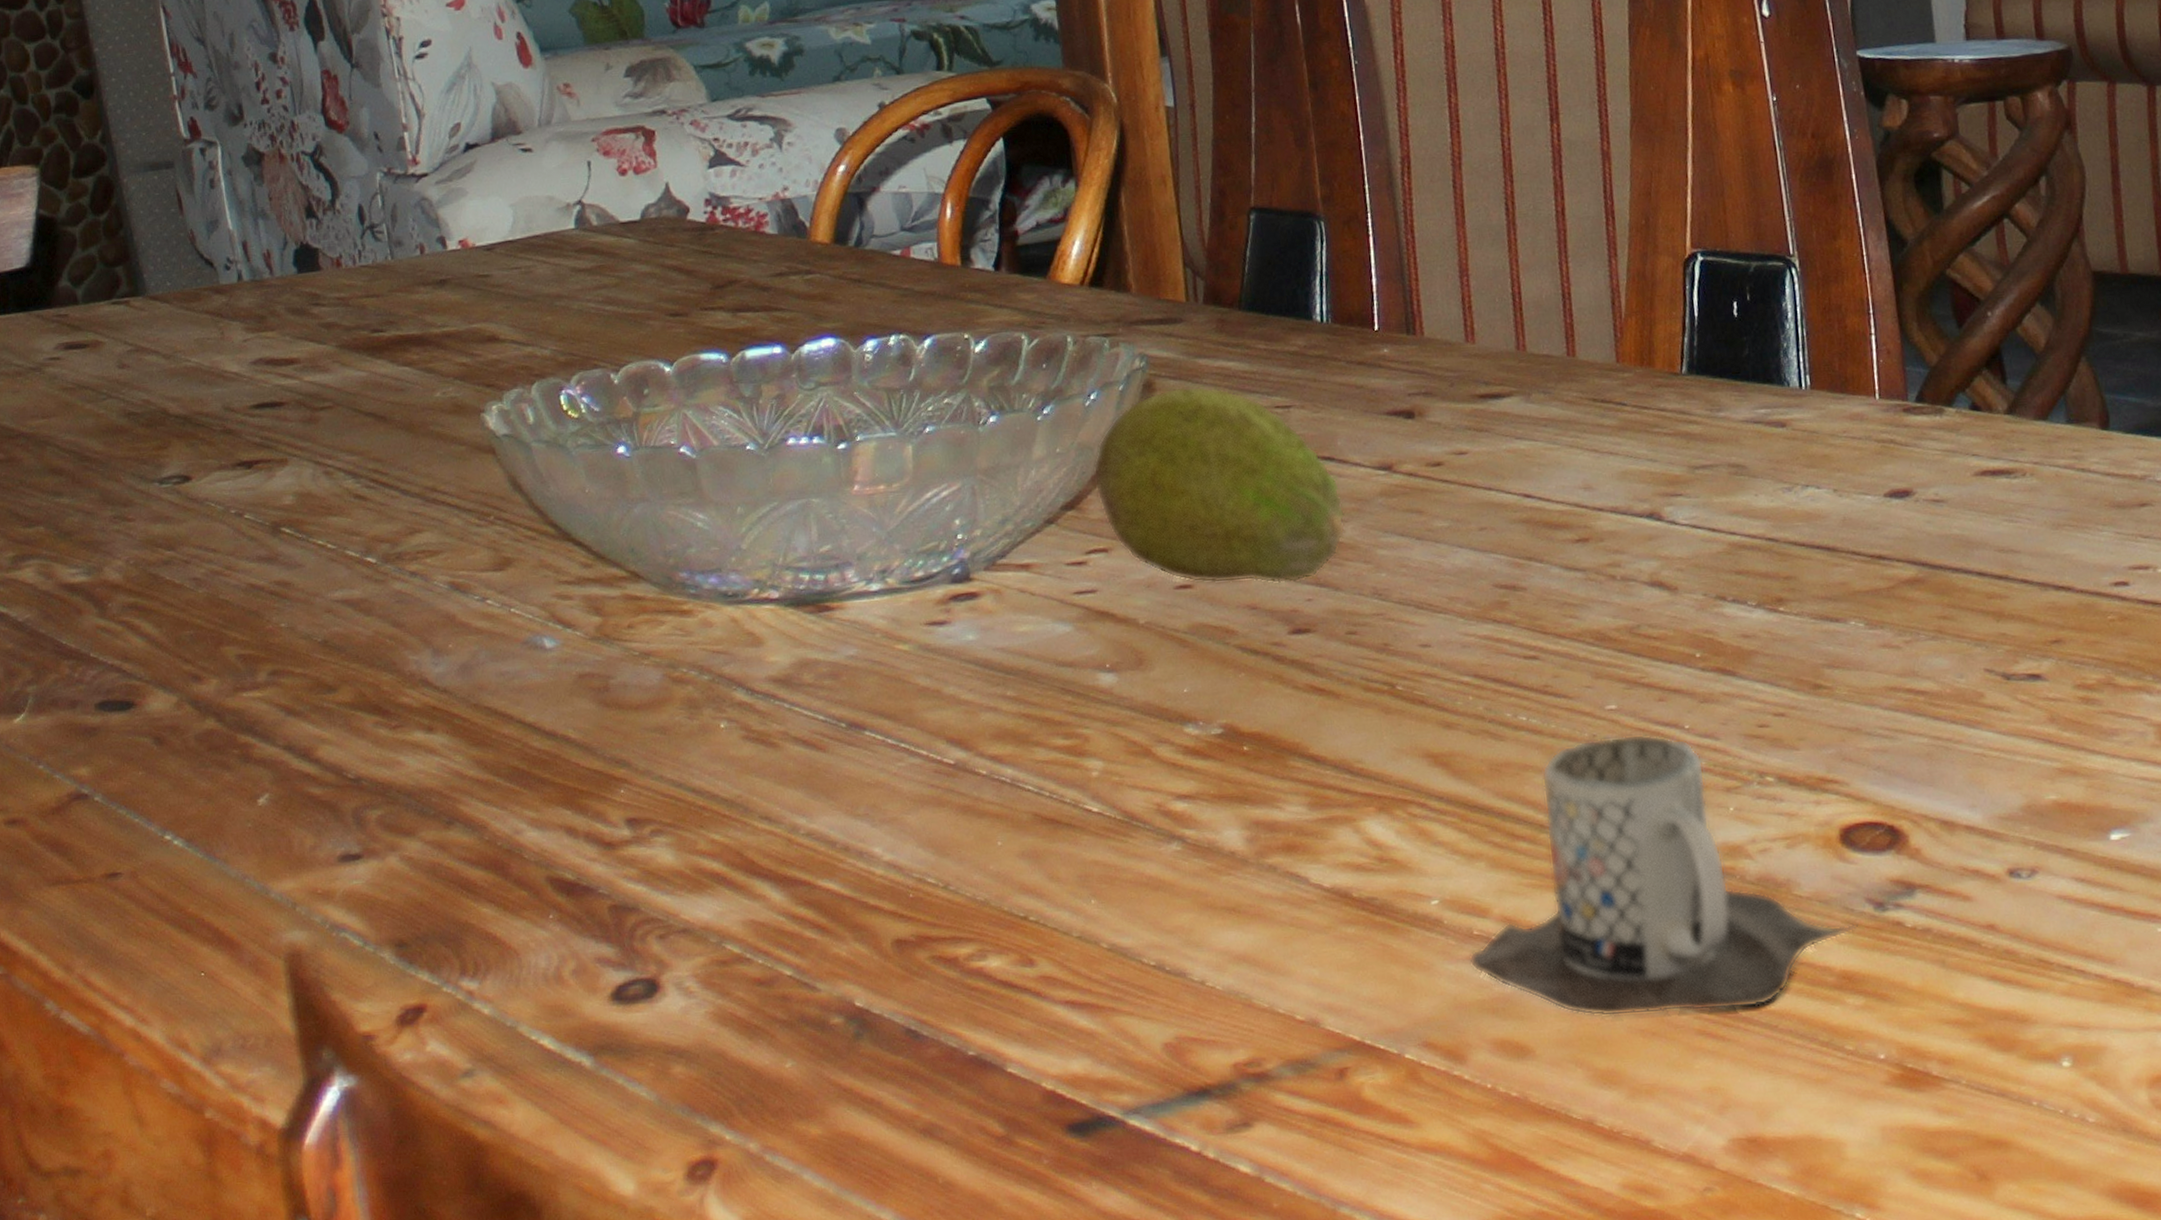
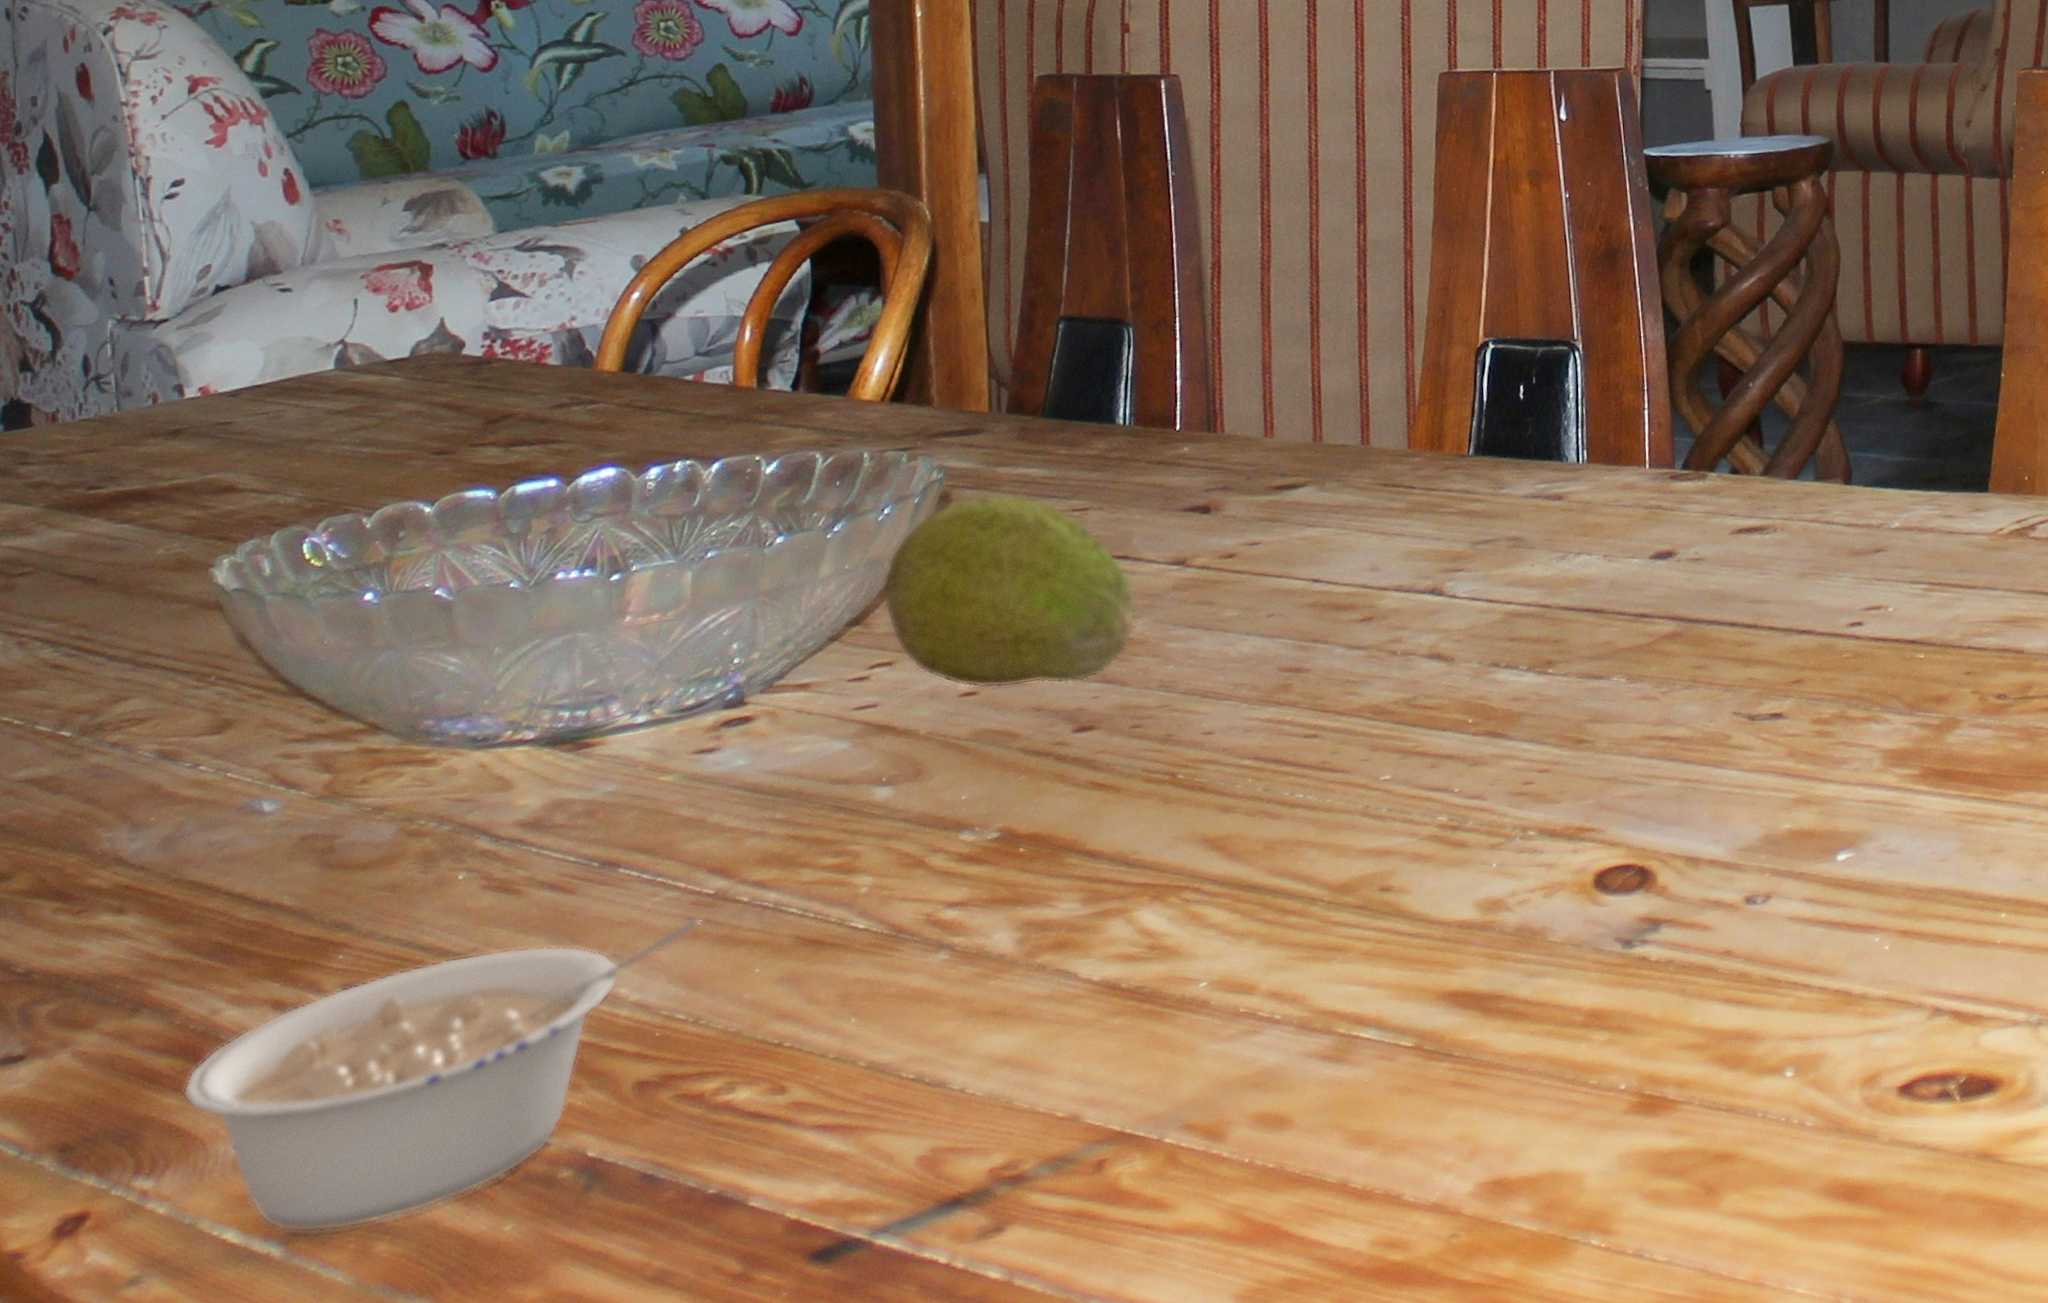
legume: none [496,785,945,1049] -> present [183,916,702,1233]
mug: present [1469,734,1859,1017] -> none [1234,800,1608,1080]

